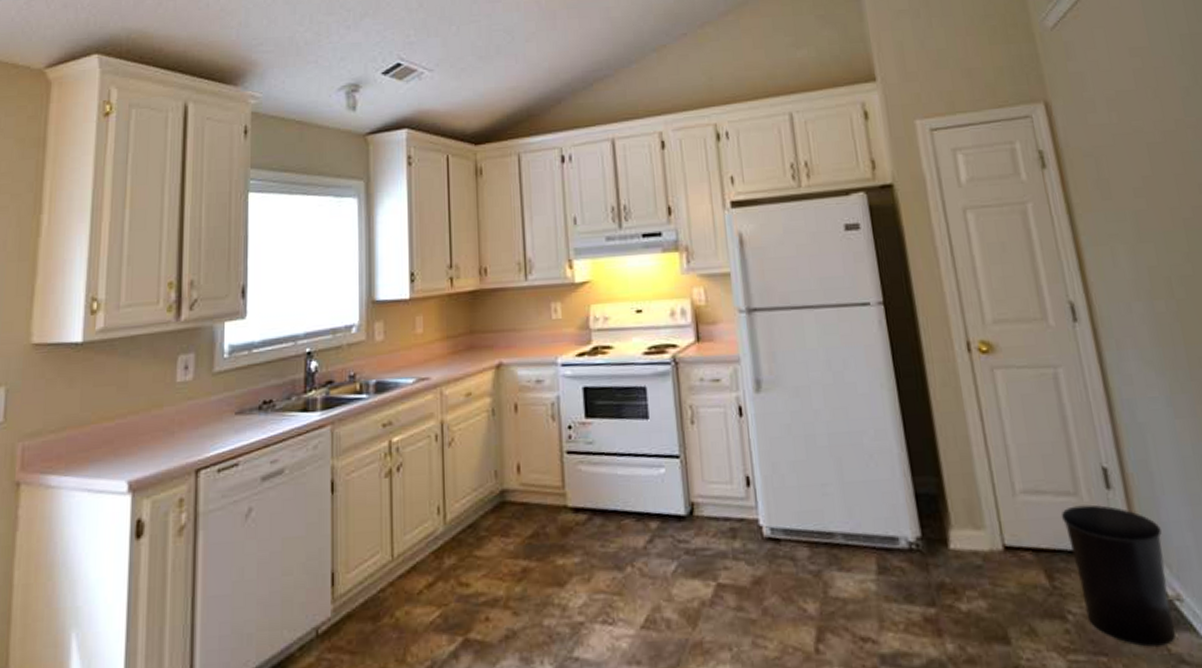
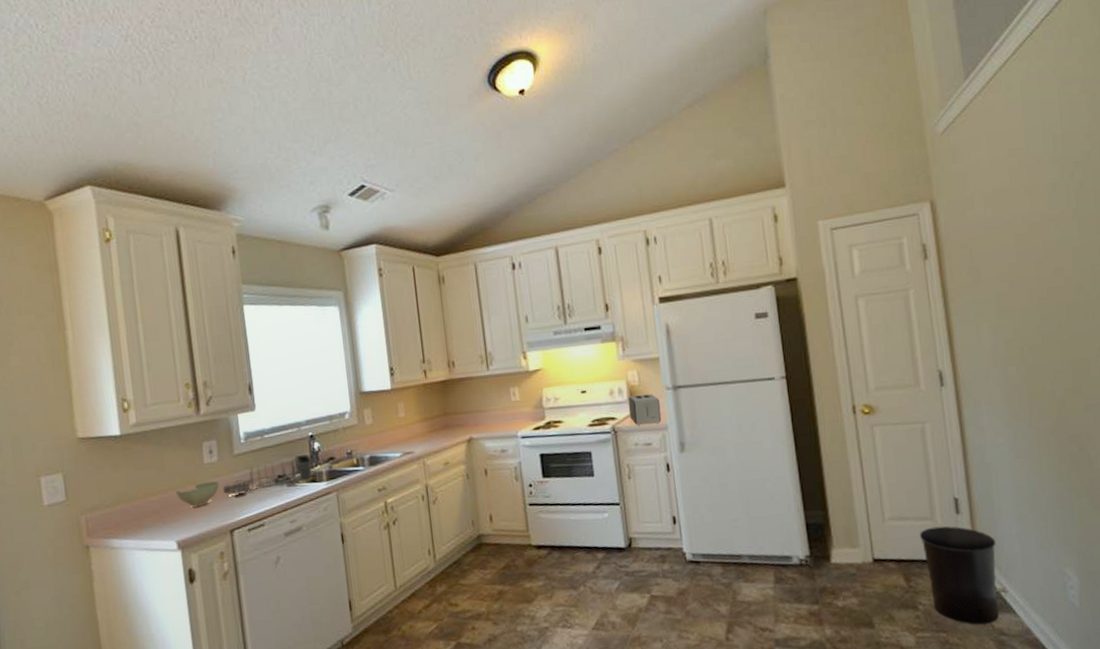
bowl: none [136,405,192,437] -> present [175,481,220,507]
dish rack: none [194,375,306,427] -> present [223,454,313,497]
toaster: none [693,316,733,356] -> present [628,393,662,426]

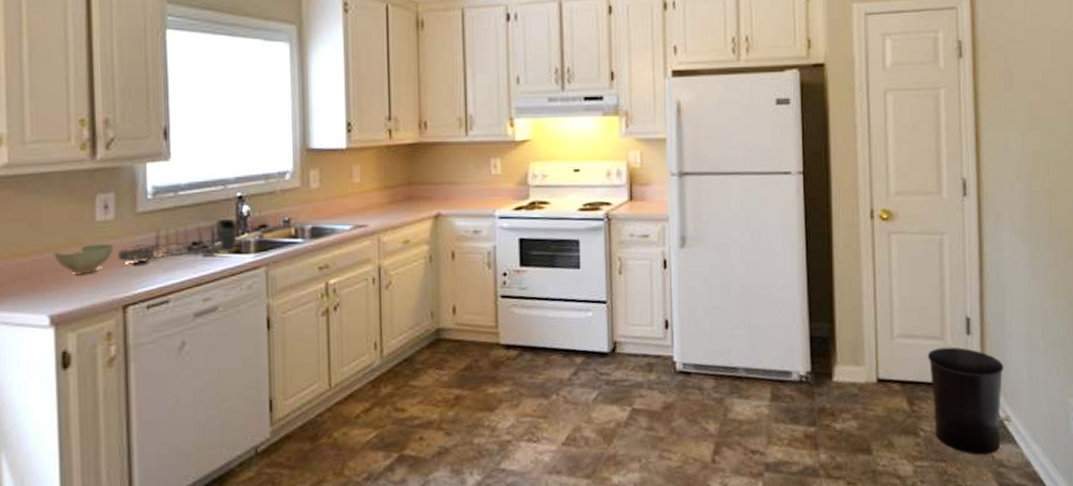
toaster: present [628,393,662,426] -> none [628,178,663,215]

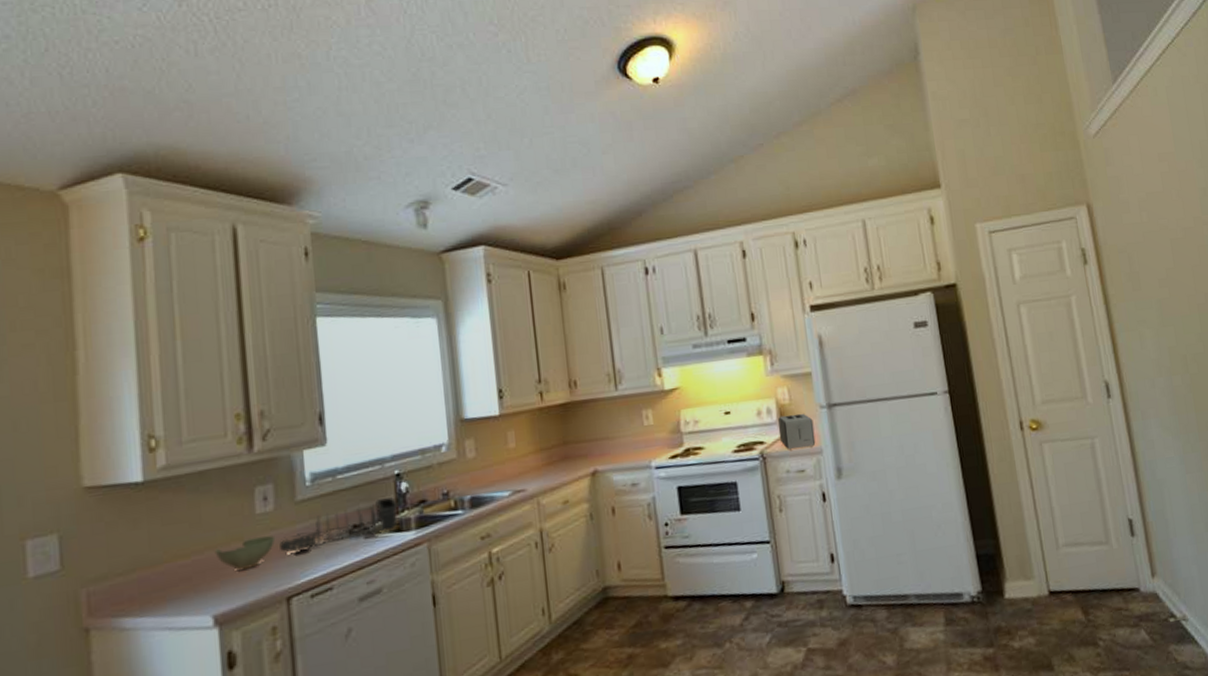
toaster: none [628,178,663,215] -> present [778,413,816,450]
waste bin: present [927,347,1004,455] -> none [1095,550,1181,659]

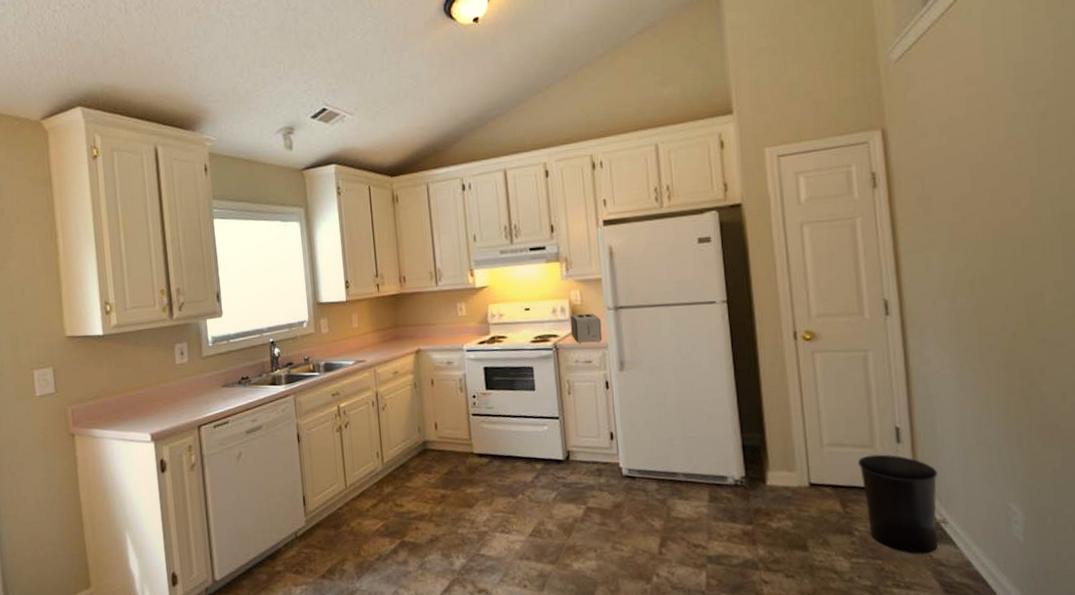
bowl: present [214,535,276,570] -> none [150,380,190,403]
dish rack: present [279,497,398,555] -> none [192,359,273,396]
waste bin: none [1095,550,1181,659] -> present [857,454,938,554]

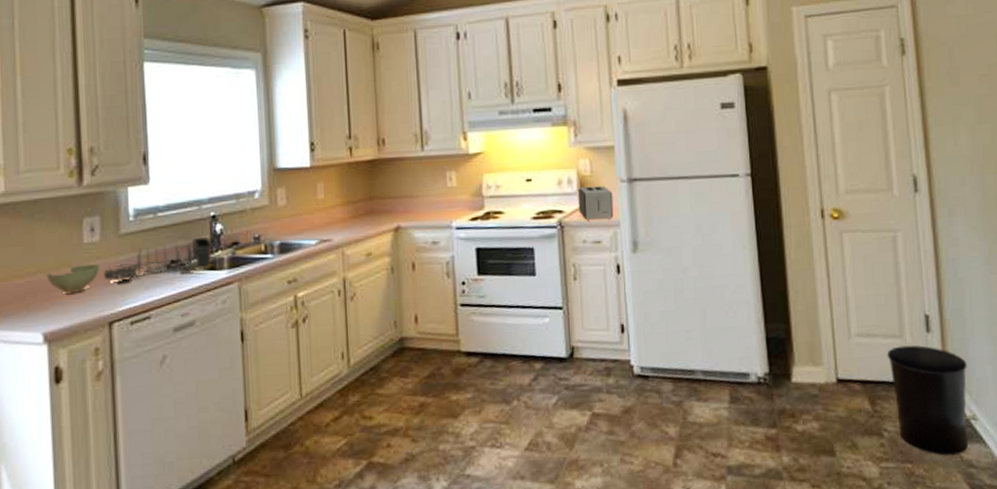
bowl: none [150,380,190,403] -> present [46,264,101,294]
dish rack: none [192,359,273,396] -> present [104,237,213,284]

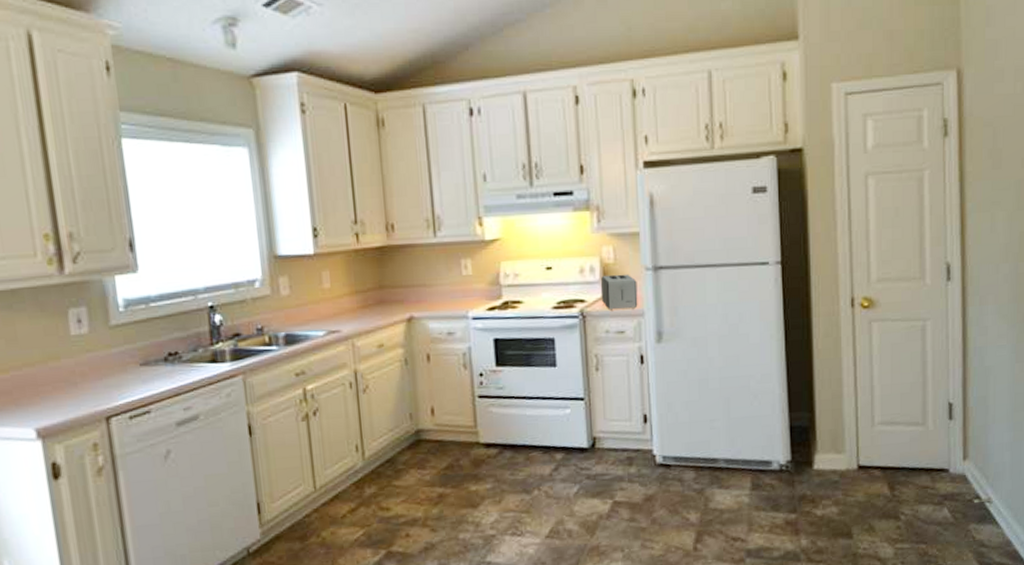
bowl: present [46,264,101,294] -> none [32,357,92,388]
dish rack: present [104,237,213,284] -> none [96,328,213,378]
waste bin: present [887,345,968,455] -> none [908,432,986,536]

